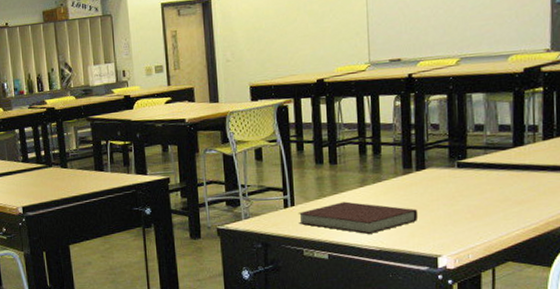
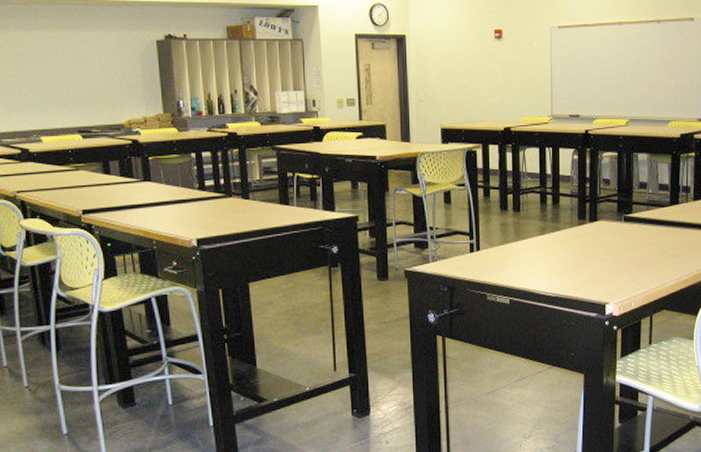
notebook: present [298,201,419,234] -> none [483,248,590,281]

